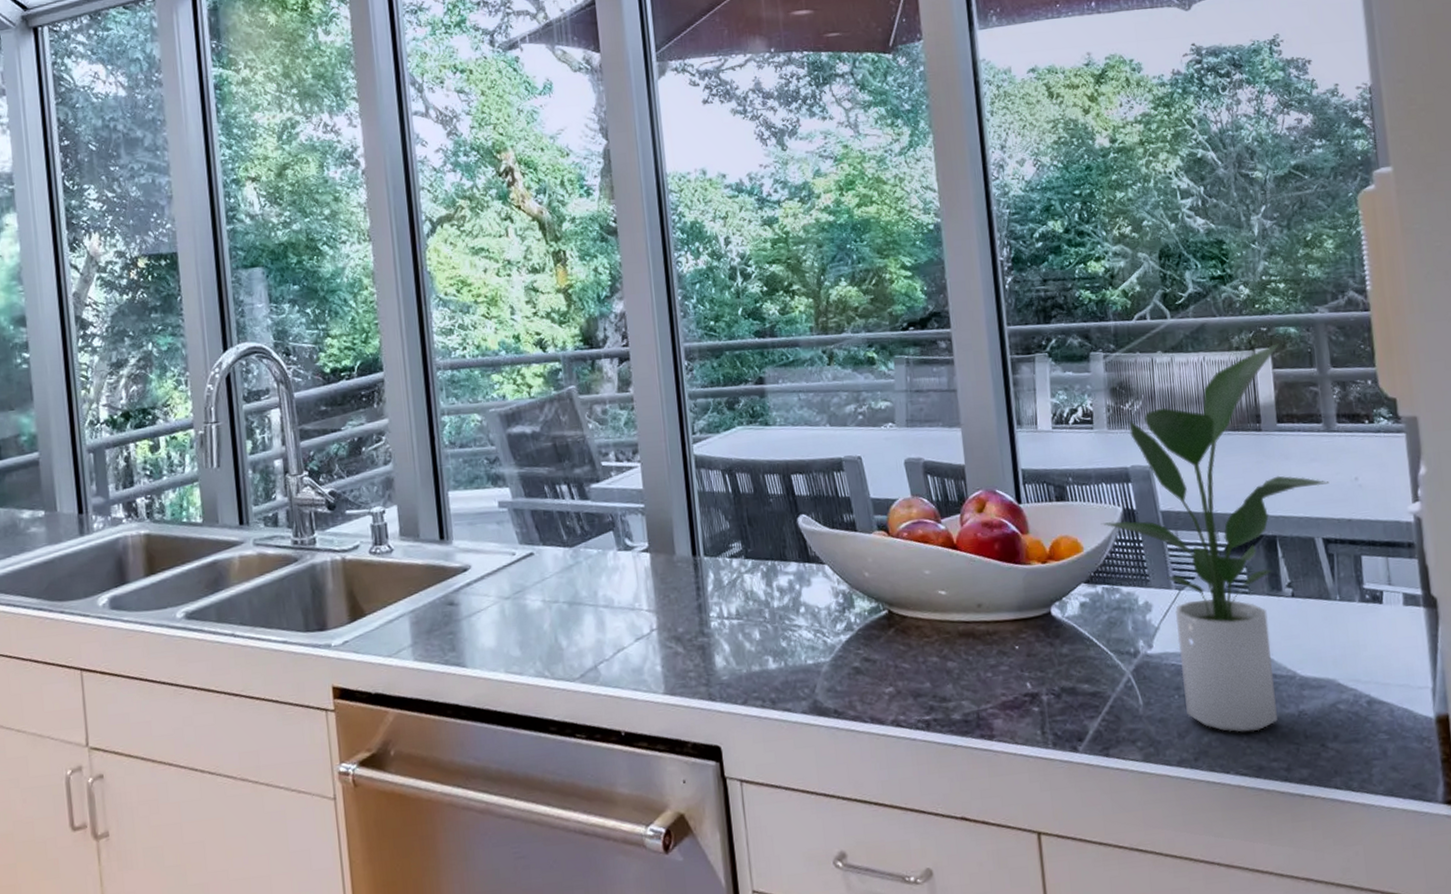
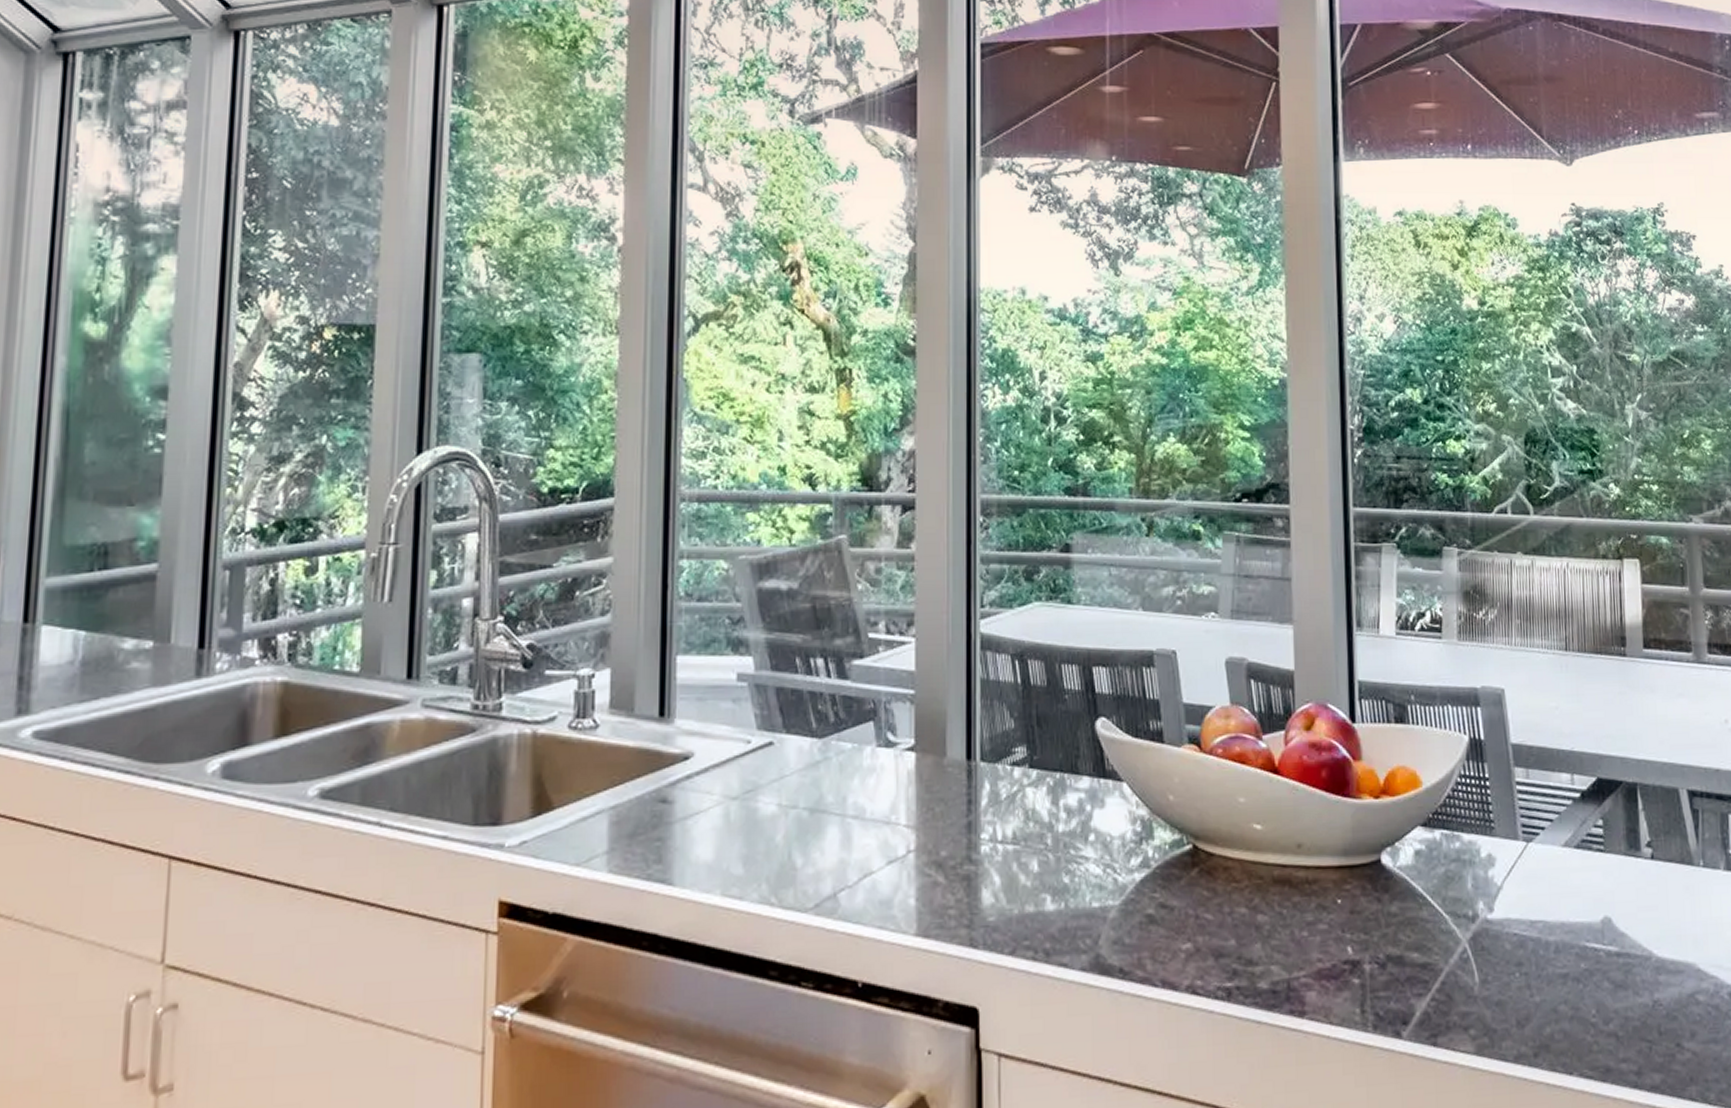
potted plant: present [1100,343,1329,733] -> none [1443,554,1697,1024]

